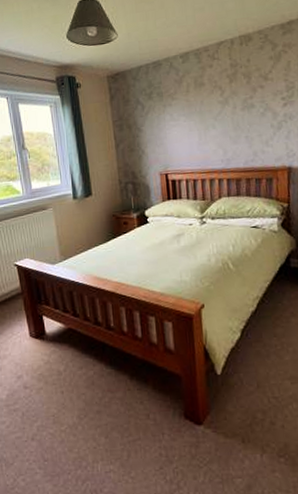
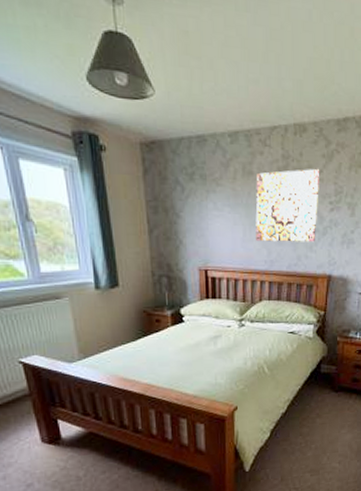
wall art: none [207,69,271,143] -> present [255,168,320,242]

